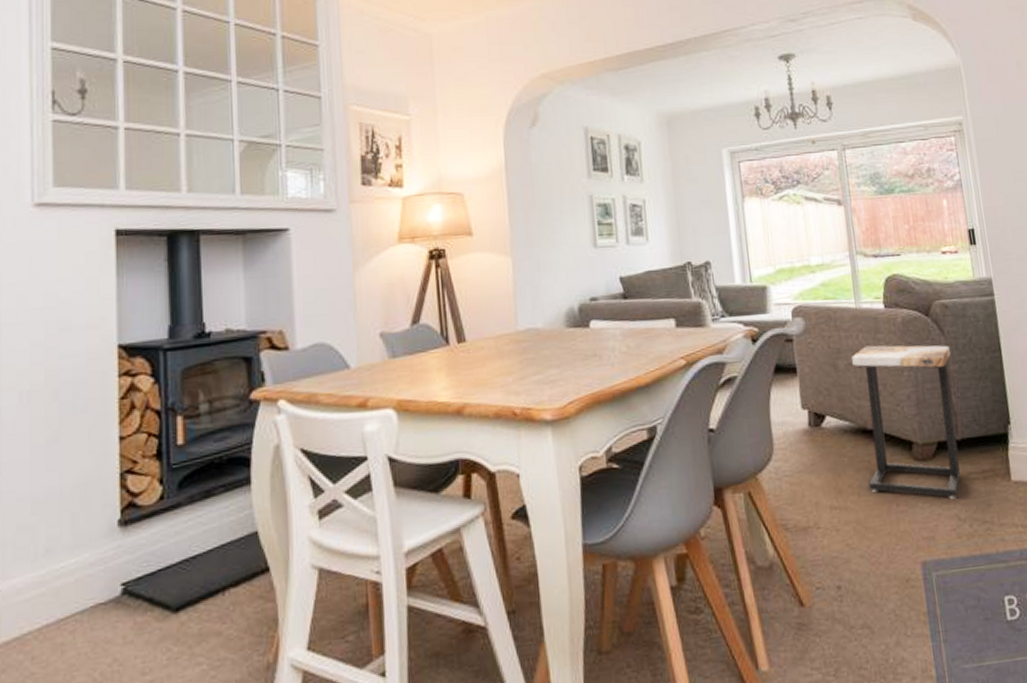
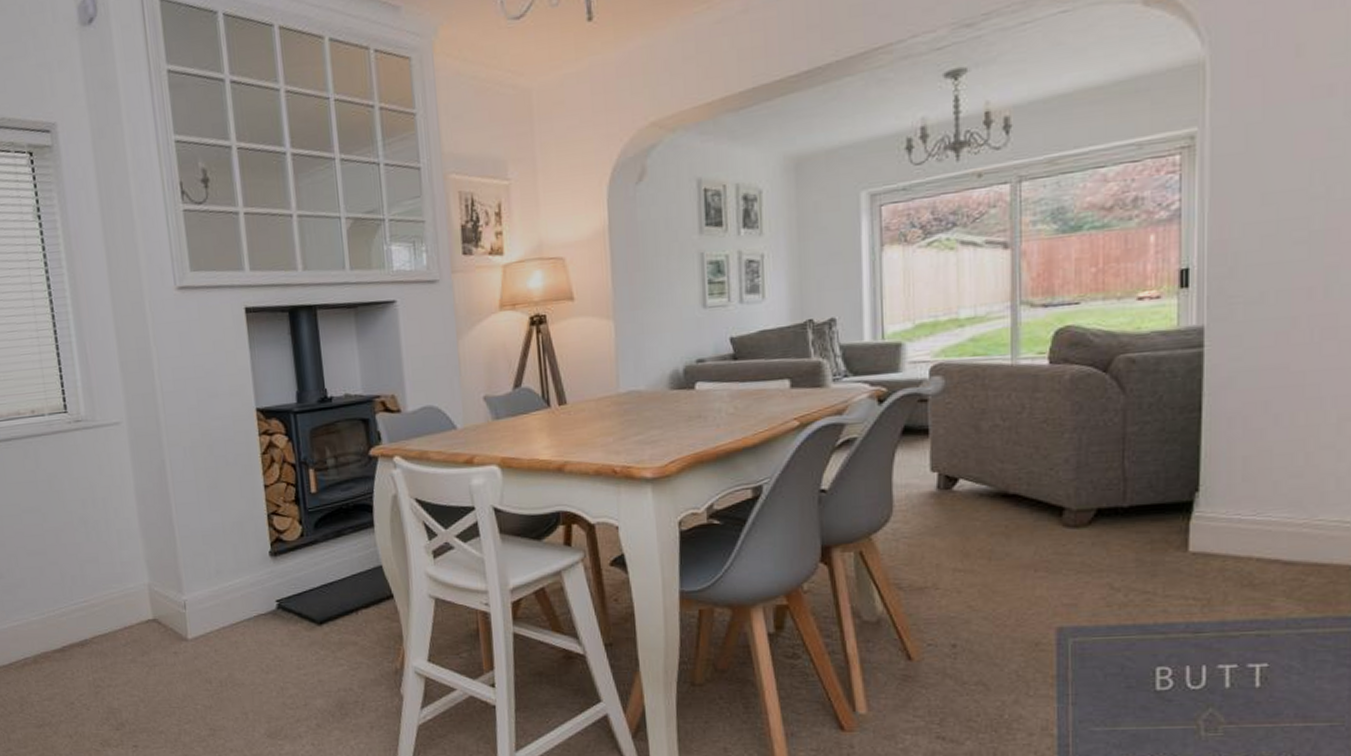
side table: present [852,345,961,499] -> none [999,404,1132,568]

